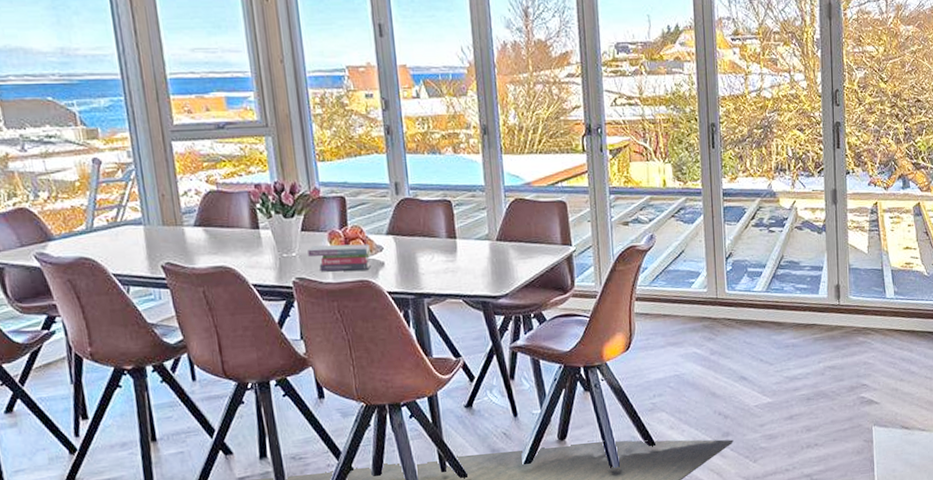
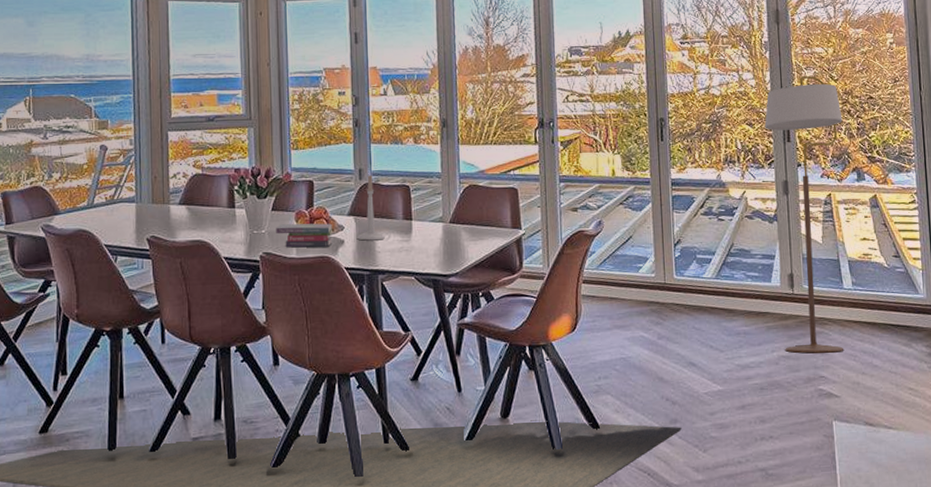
candlestick: none [397,189,428,262] -> present [356,175,385,241]
floor lamp: none [815,76,891,363] -> present [764,75,844,354]

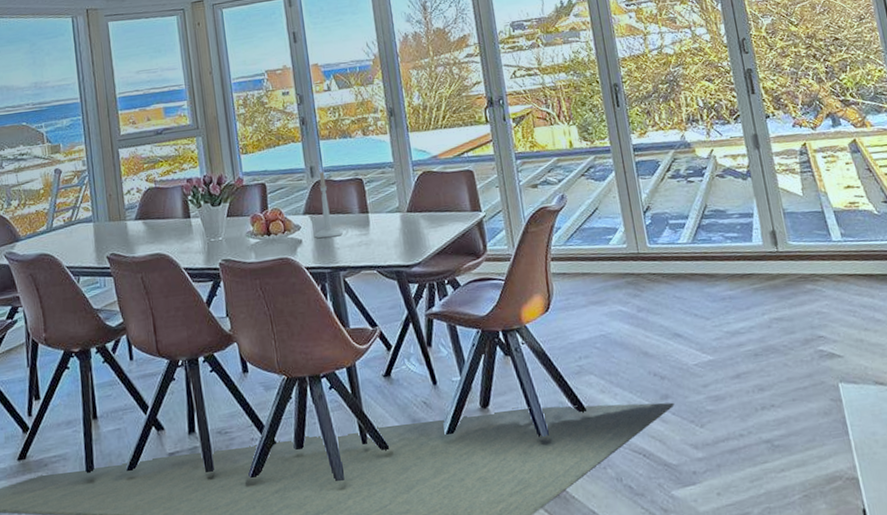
books: present [276,223,332,248] -> none [232,224,290,253]
floor lamp: present [764,75,844,354] -> none [724,23,842,314]

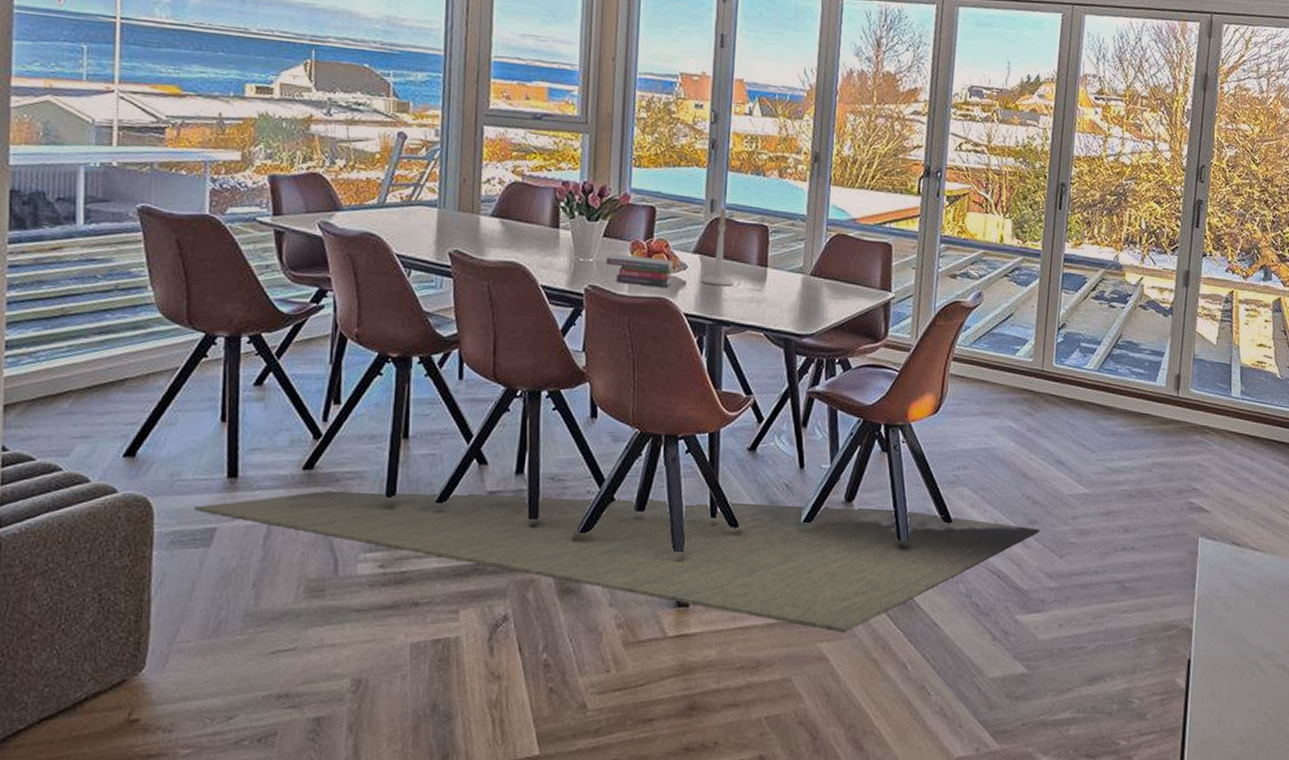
books: none [232,224,290,253] -> present [606,253,674,287]

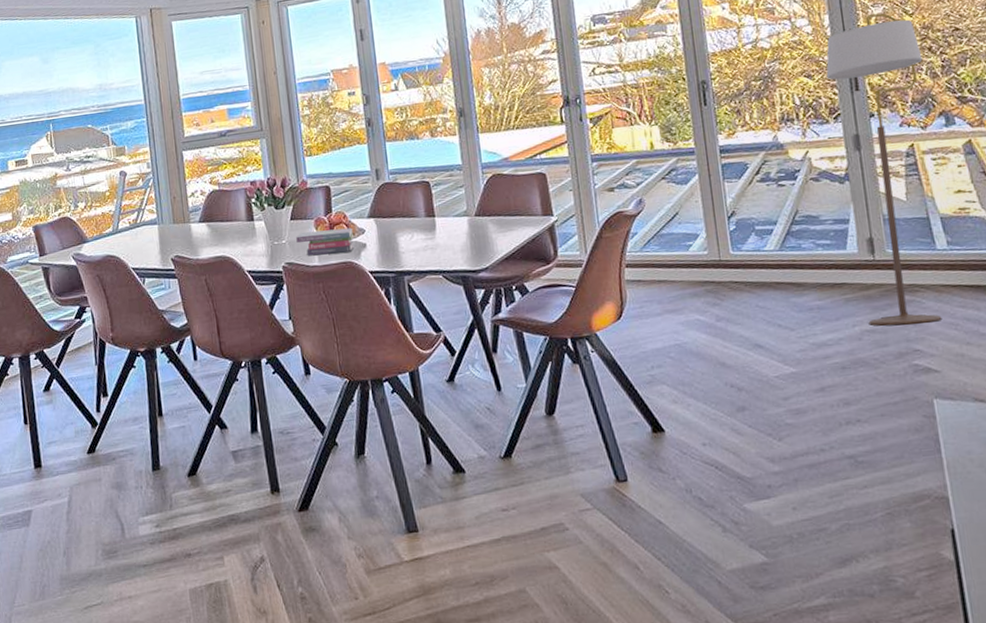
rug: present [194,489,1040,634] -> none [14,414,751,541]
candlestick: present [700,208,734,287] -> none [378,174,408,243]
floor lamp: none [1160,154,1259,465] -> present [826,13,943,326]

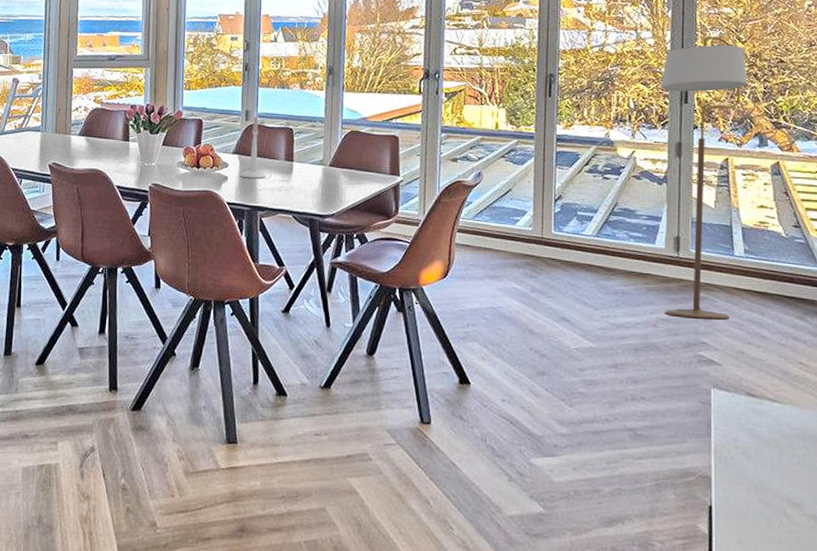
books: present [296,227,354,256] -> none [165,158,217,182]
candlestick: none [378,174,408,243] -> present [239,117,266,179]

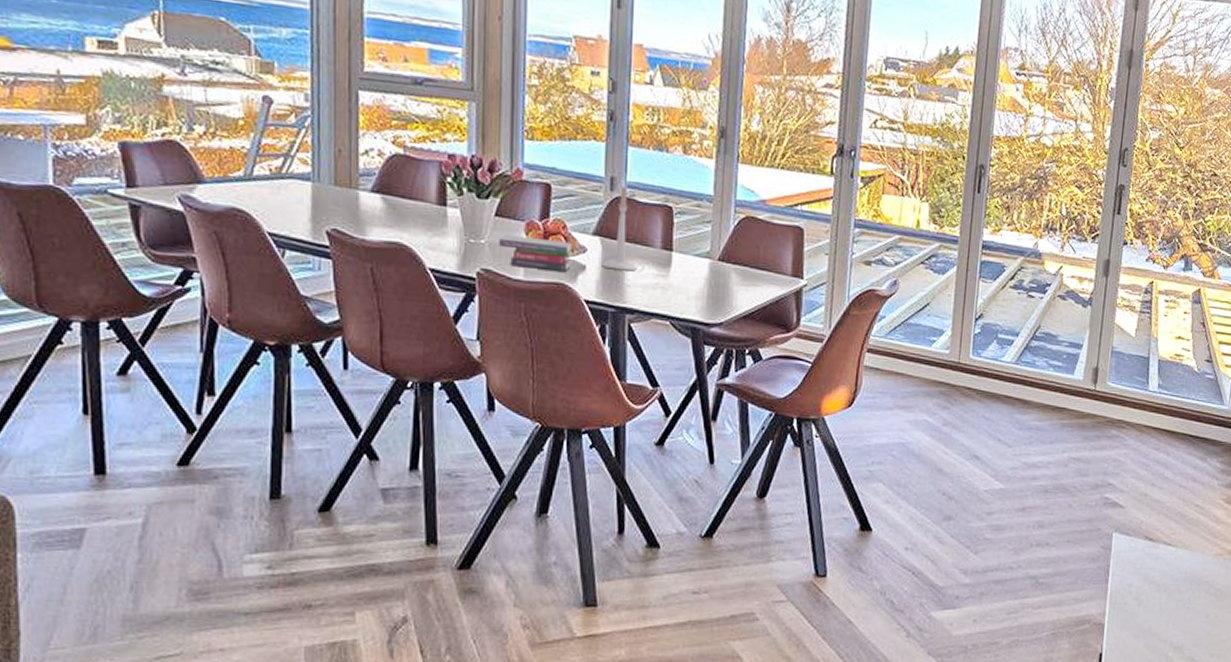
books: none [165,158,217,182] -> present [499,234,572,272]
floor lamp: present [661,36,748,320] -> none [1076,136,1181,460]

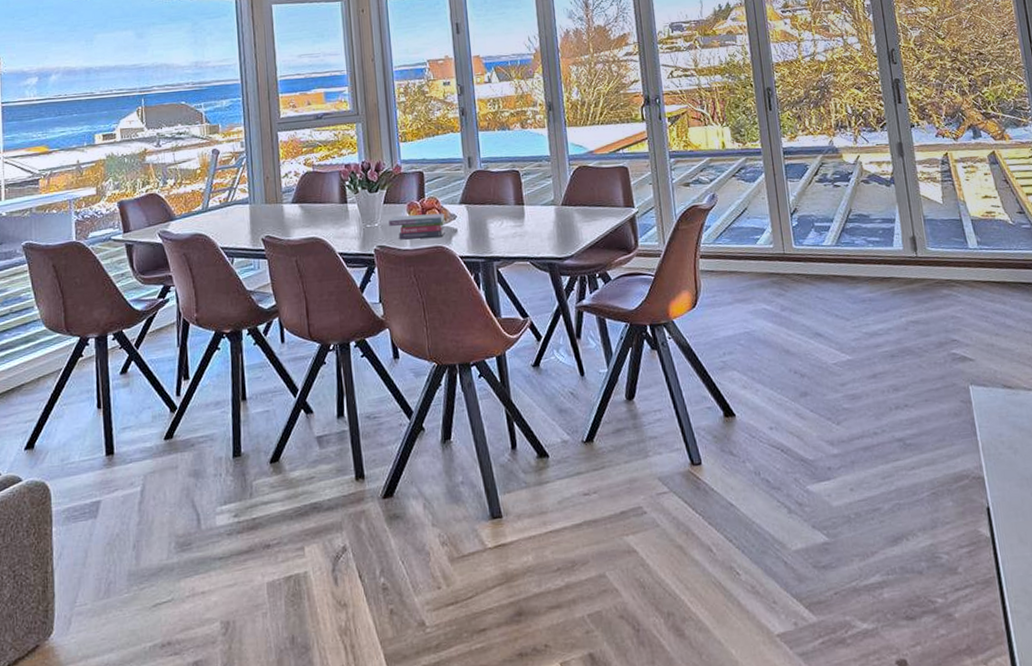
candlestick: present [601,187,637,272] -> none [469,162,498,229]

